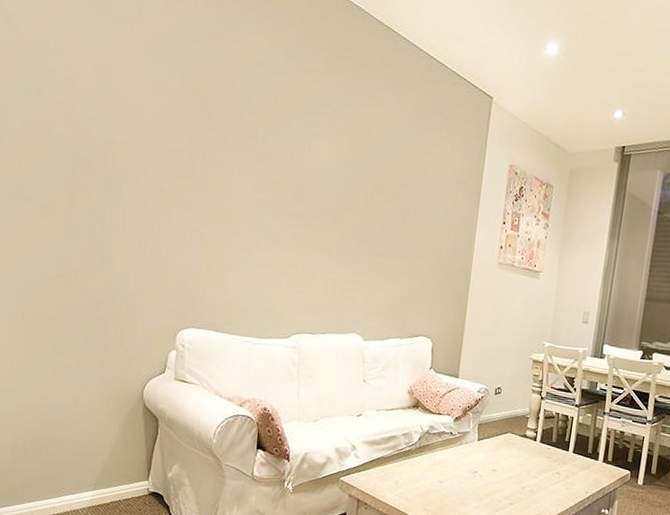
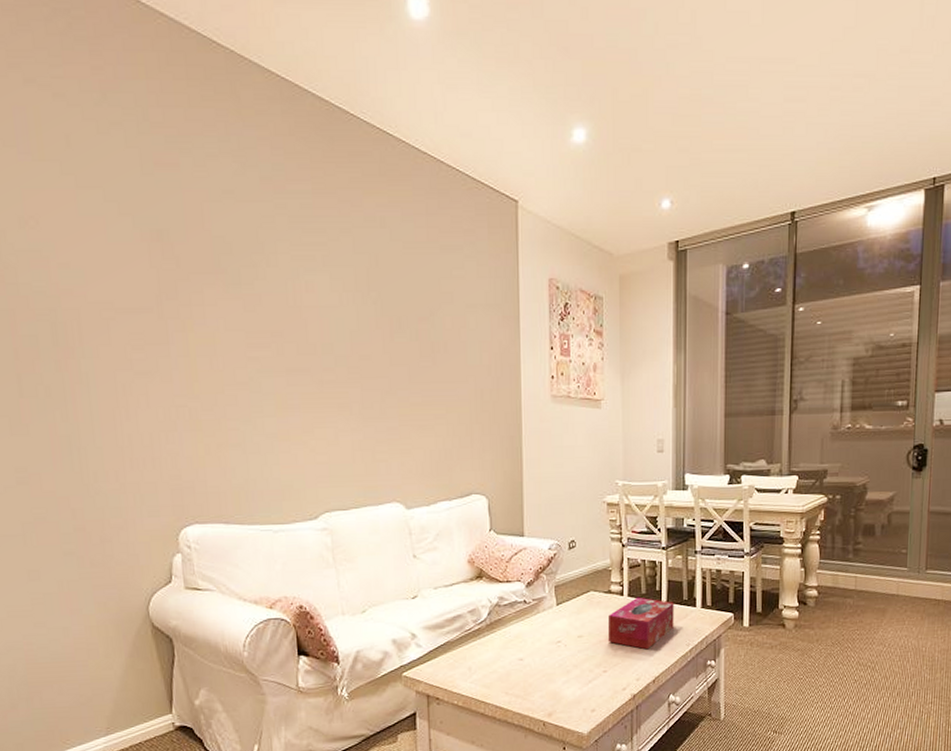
tissue box: none [517,444,579,491] -> present [607,597,674,650]

